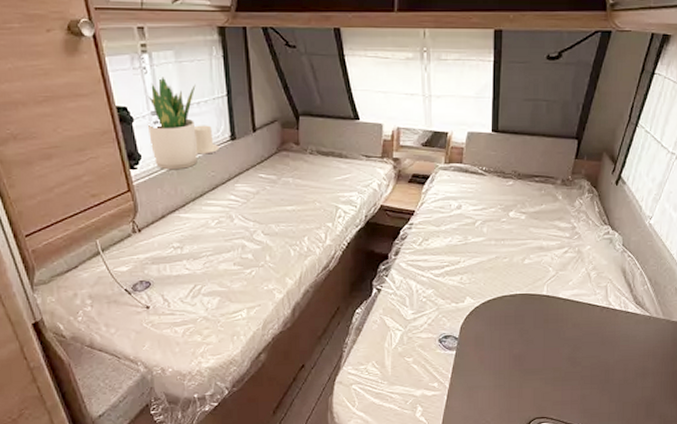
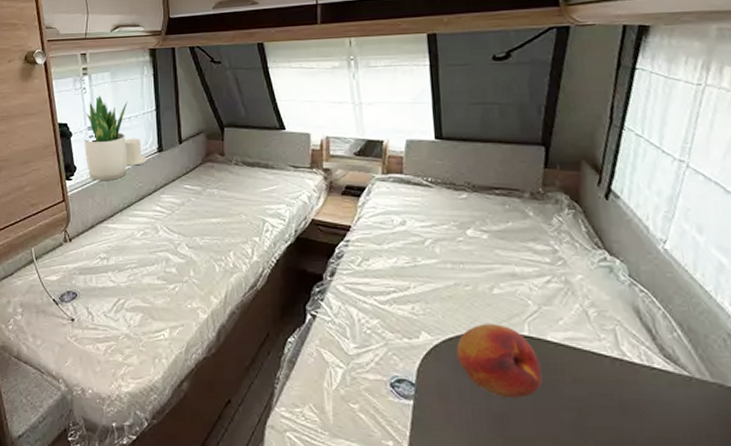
fruit: none [492,287,552,342] -> present [456,324,543,398]

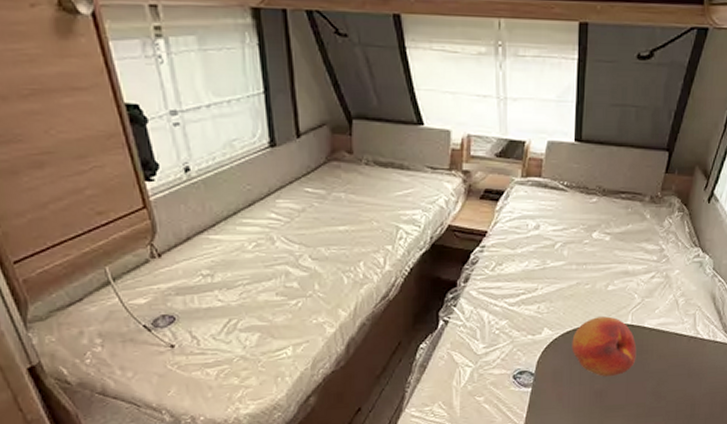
planter: present [83,95,128,181] -> none [165,68,229,183]
candle: present [124,138,147,166] -> none [223,128,256,164]

